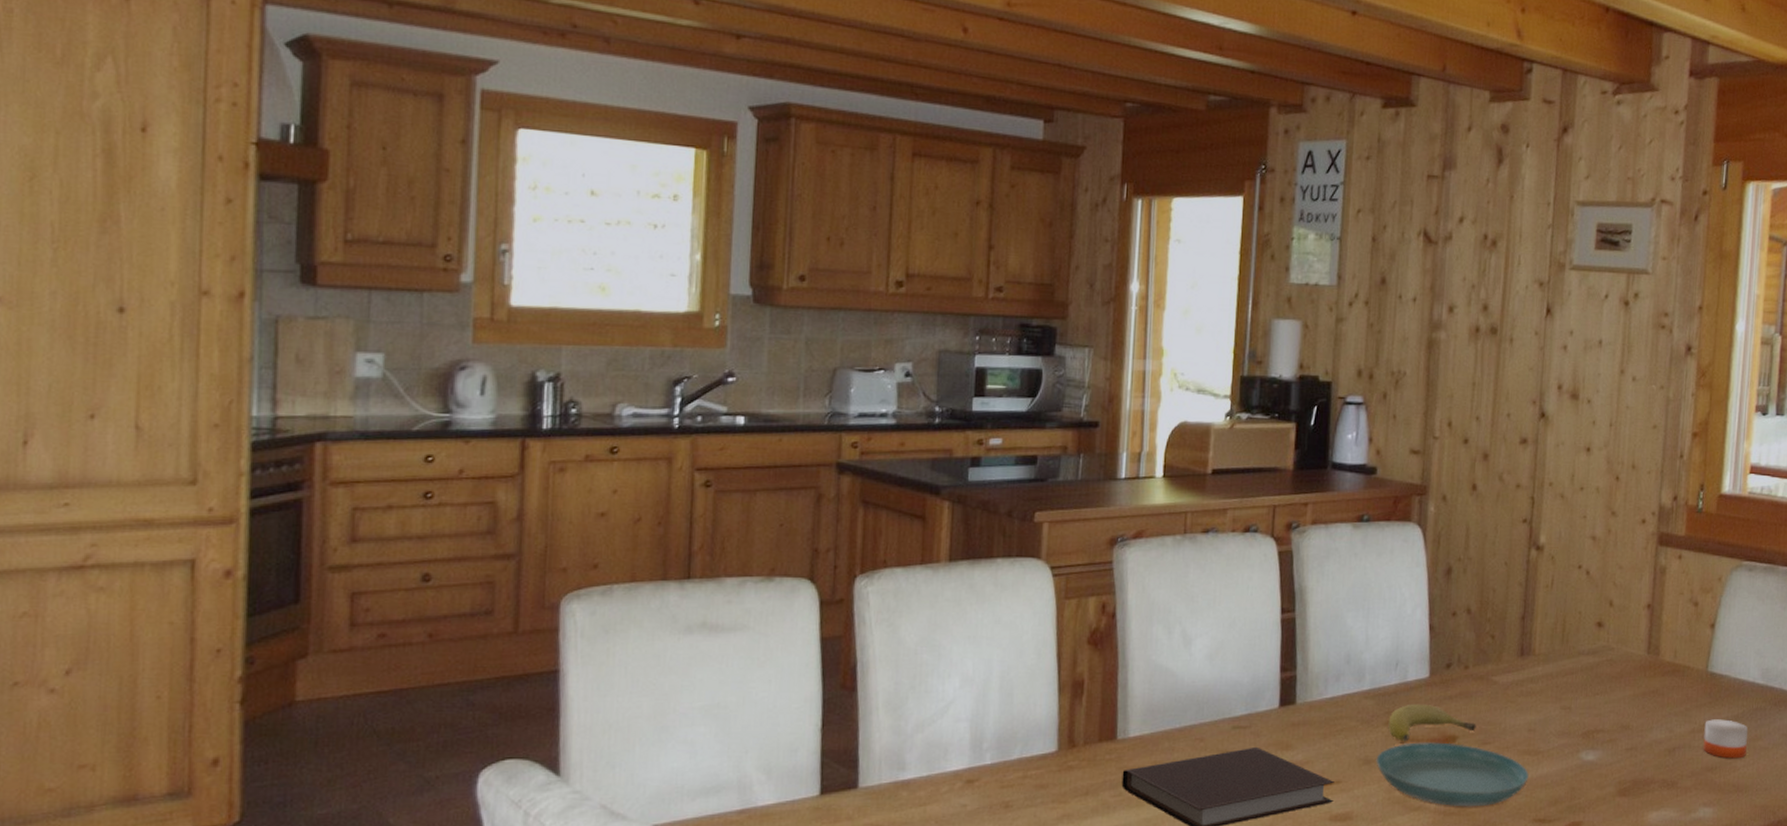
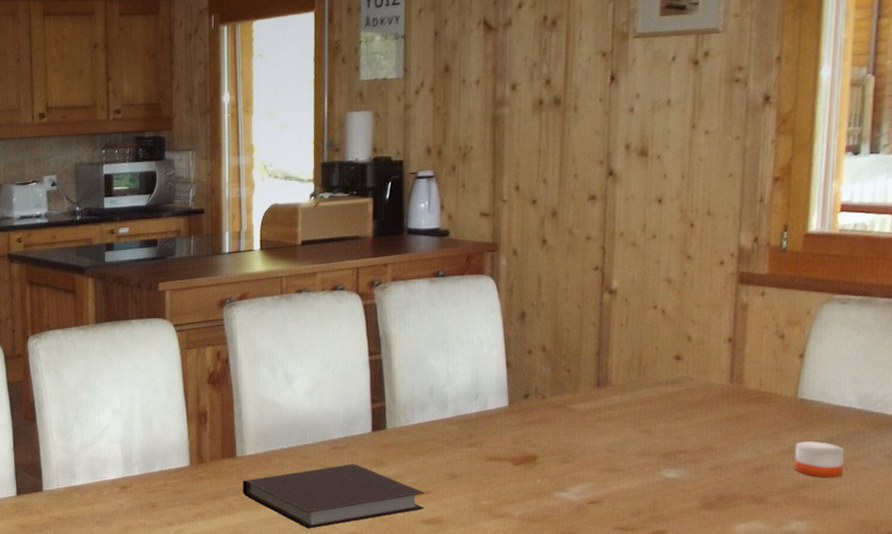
saucer: present [1376,742,1529,807] -> none [462,461,610,516]
fruit: present [1388,705,1476,741] -> none [471,429,556,459]

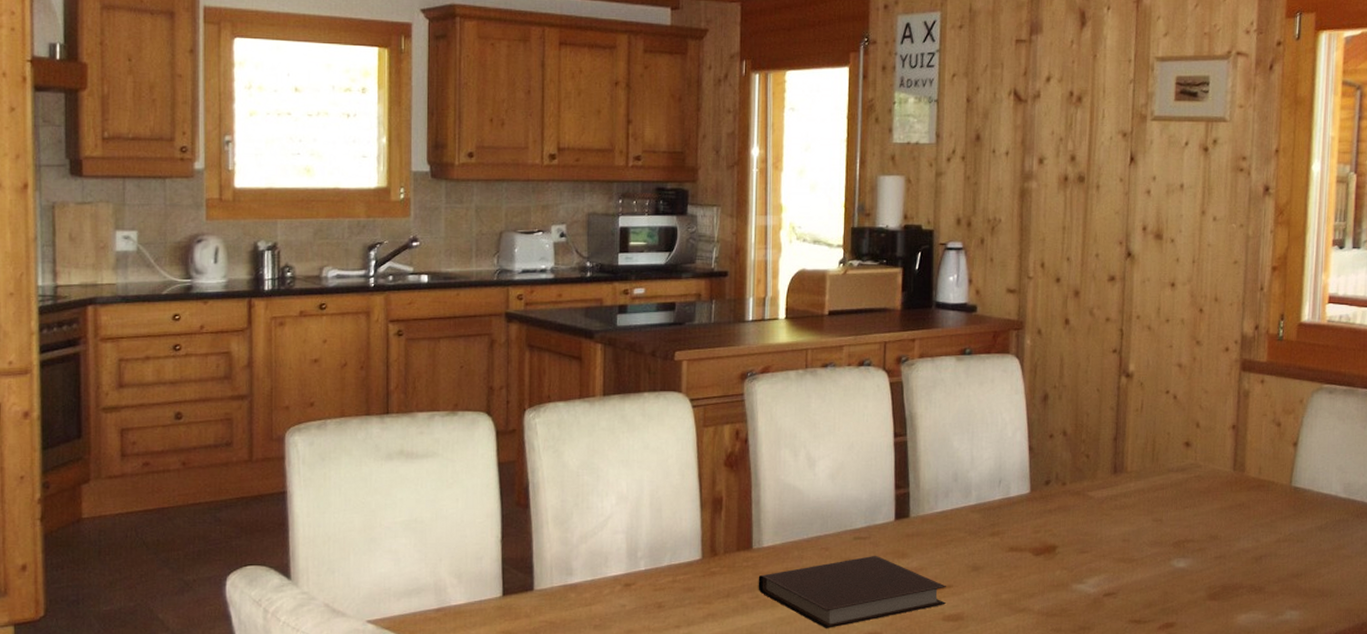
candle: present [794,442,844,478] -> none [1289,530,1331,566]

